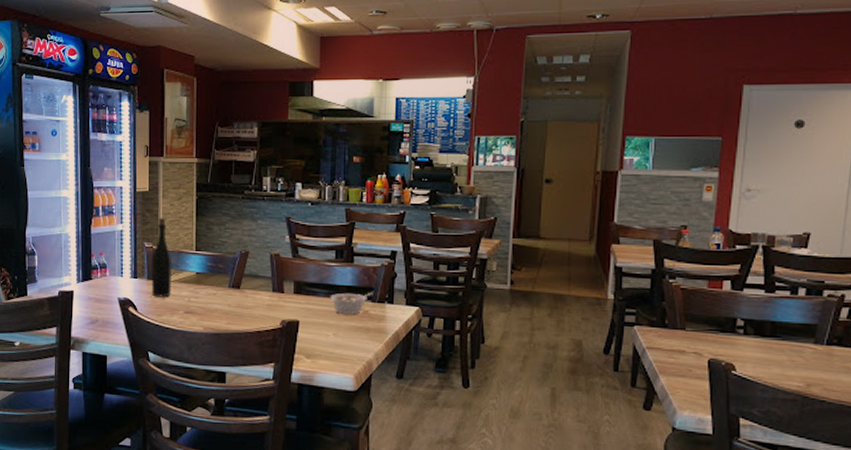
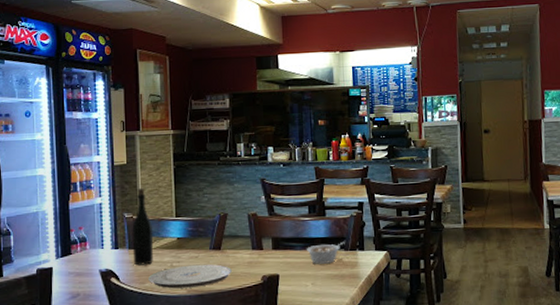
plate: none [166,301,250,325] -> present [148,264,232,289]

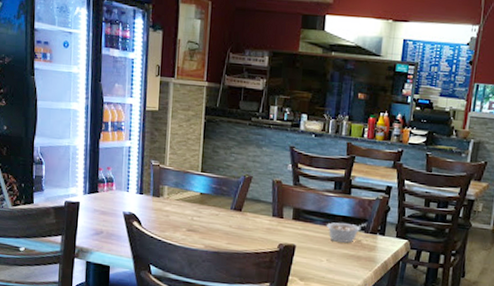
bottle: present [132,187,153,266] -> none [156,137,178,215]
plate: present [148,264,232,289] -> none [169,221,250,244]

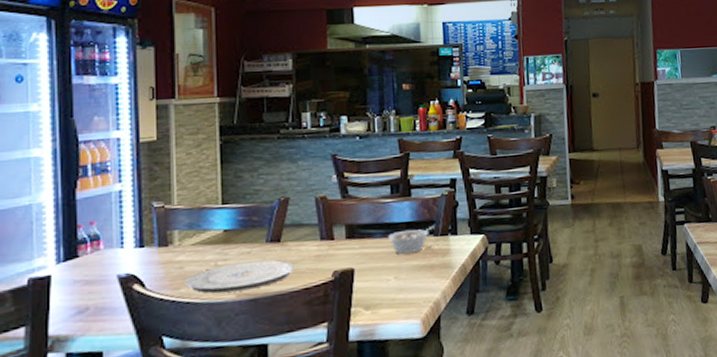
plate: none [169,221,250,244] -> present [185,260,294,294]

